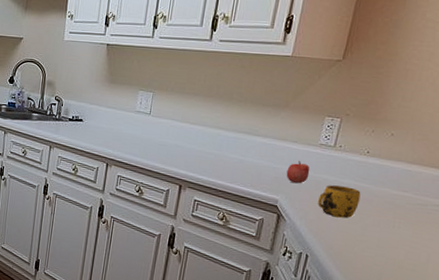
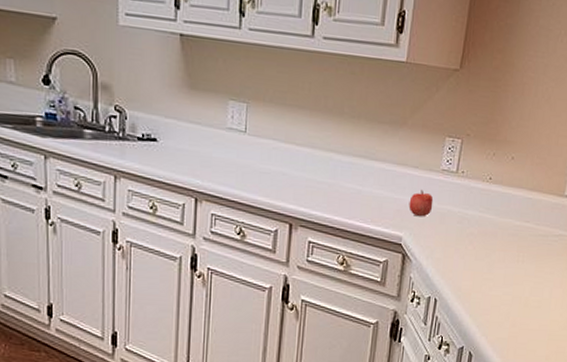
mug: present [318,185,361,218] -> none [443,217,486,255]

